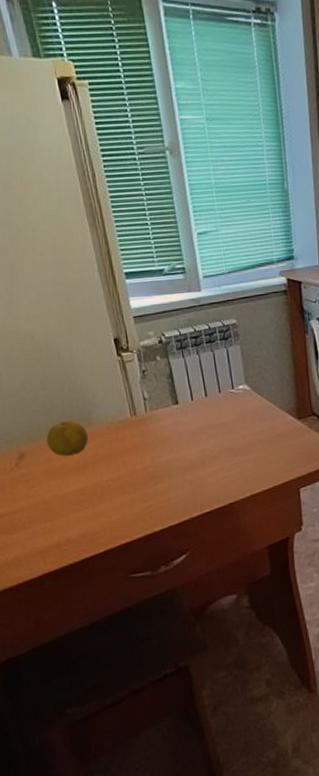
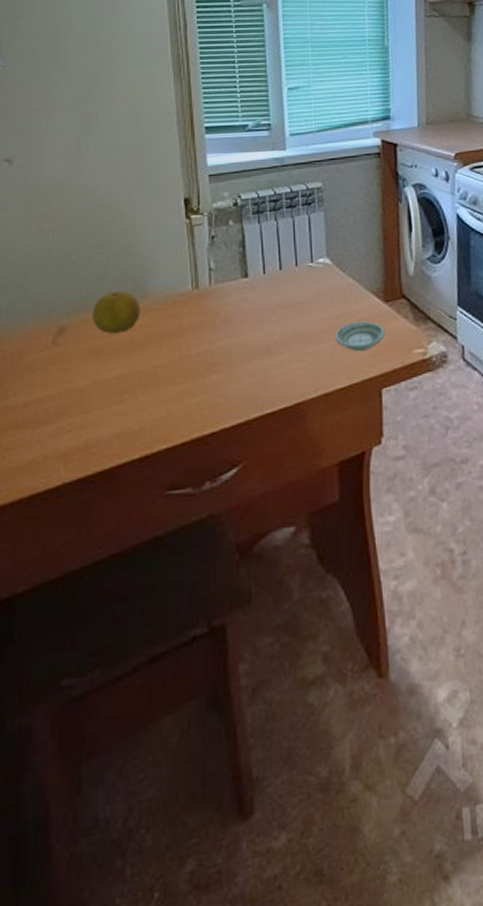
saucer: none [258,435,301,460] -> present [335,320,386,352]

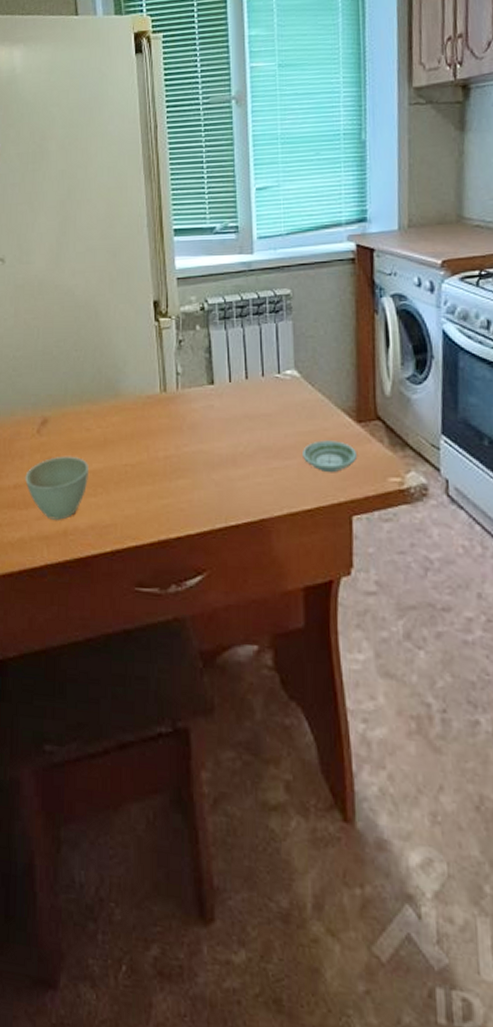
cup: none [37,364,113,435] -> present [25,456,88,520]
fruit: present [92,291,141,334] -> none [71,388,113,429]

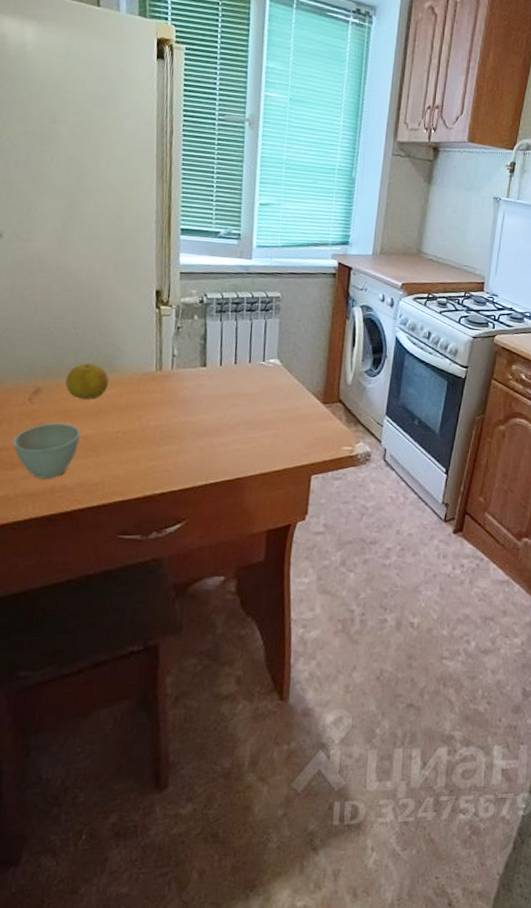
fruit: none [71,388,113,429] -> present [65,363,109,399]
saucer: present [303,440,358,473] -> none [277,416,321,442]

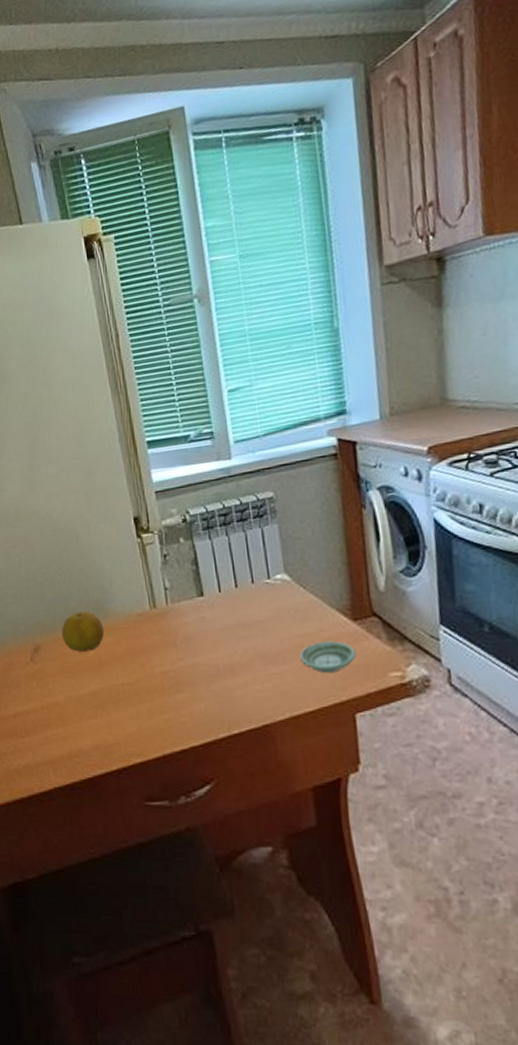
cup: present [13,422,80,479] -> none [24,680,87,744]
saucer: none [277,416,321,442] -> present [300,640,356,674]

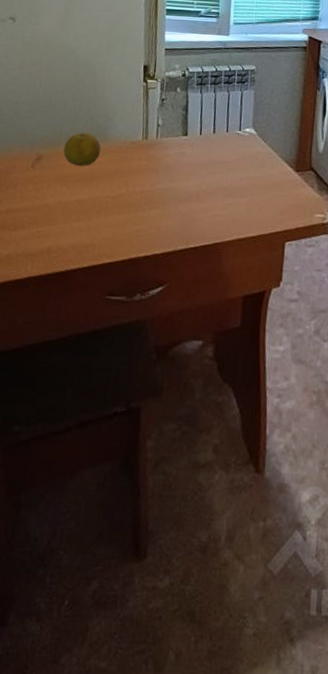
saucer: present [300,640,356,674] -> none [252,184,294,209]

